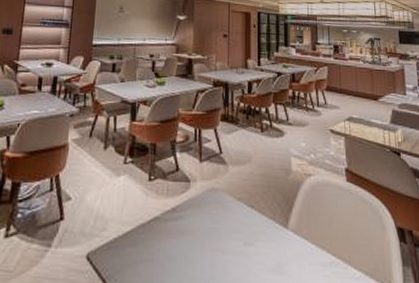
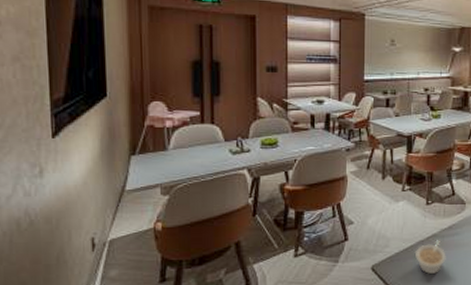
legume: none [134,224,169,269] -> present [414,240,446,275]

